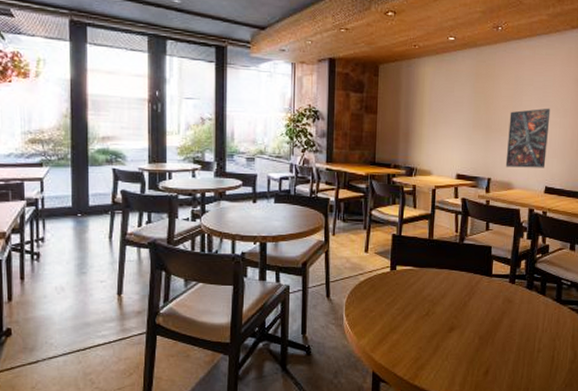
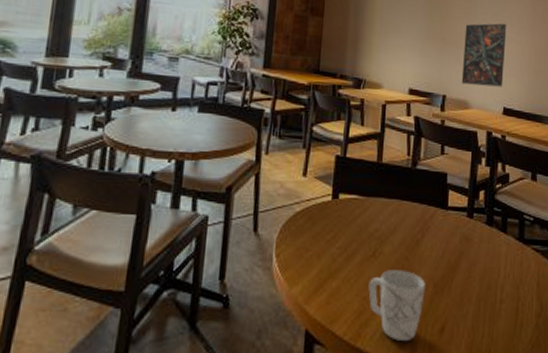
mug: none [423,326,472,381] -> present [368,270,426,342]

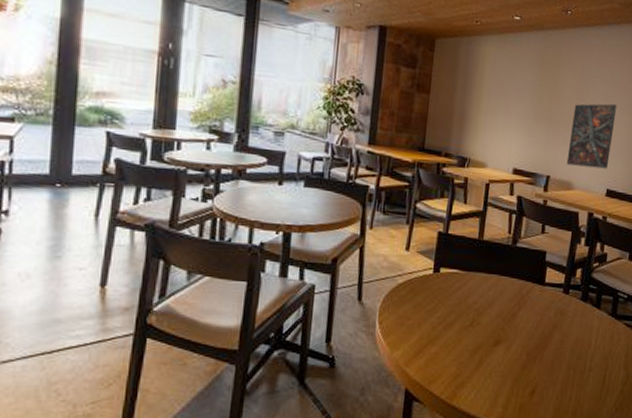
mug: present [368,270,426,342] -> none [465,339,519,402]

